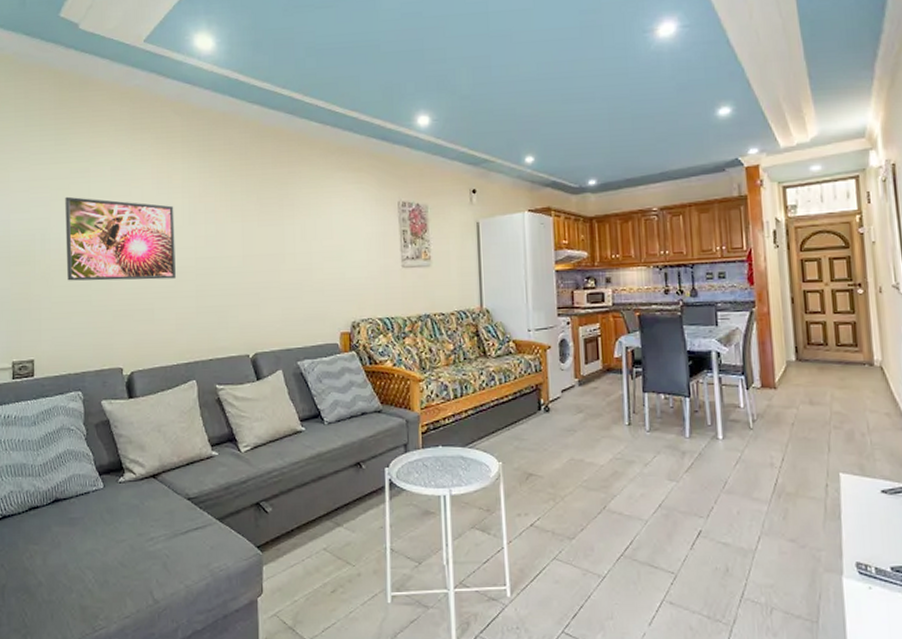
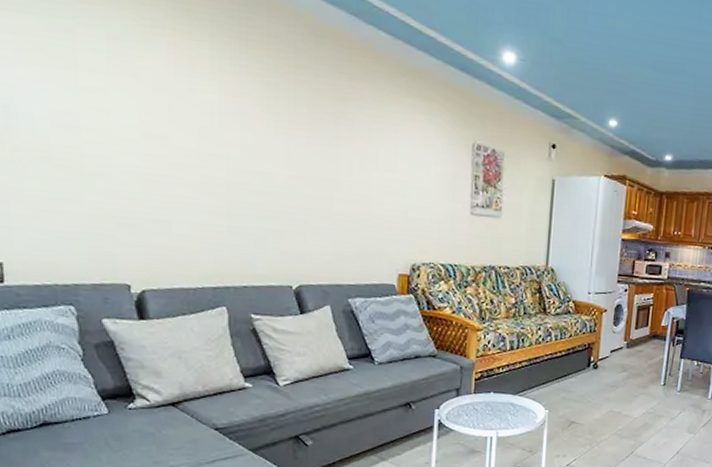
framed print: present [65,196,176,281] -> none [38,61,201,190]

